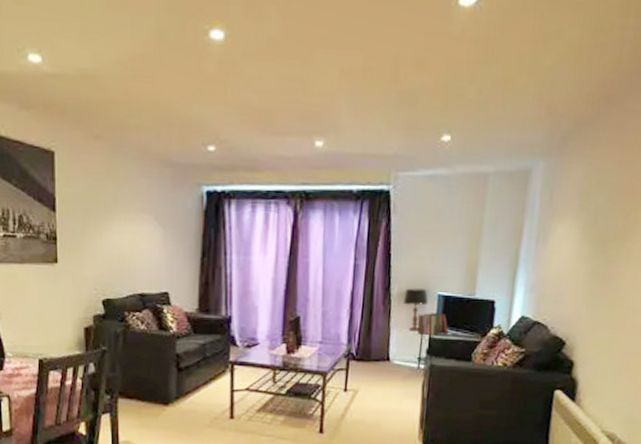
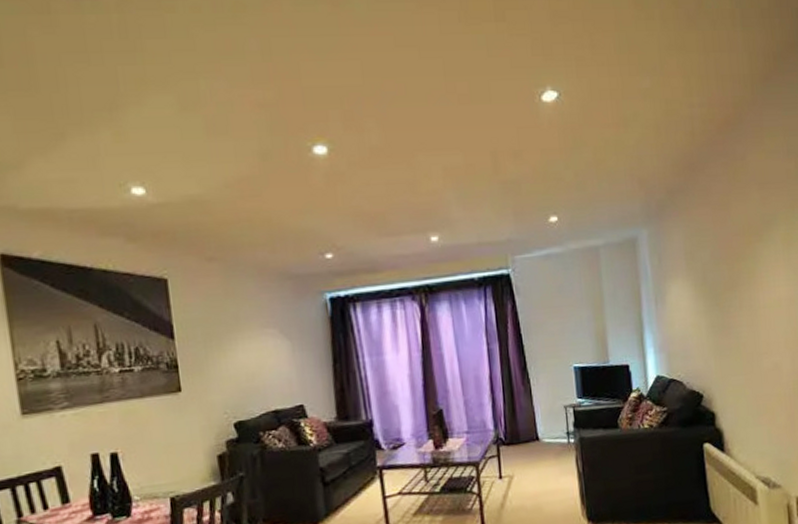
table lamp: present [404,288,429,332] -> none [542,363,566,408]
books: present [417,313,449,336] -> none [558,384,591,410]

